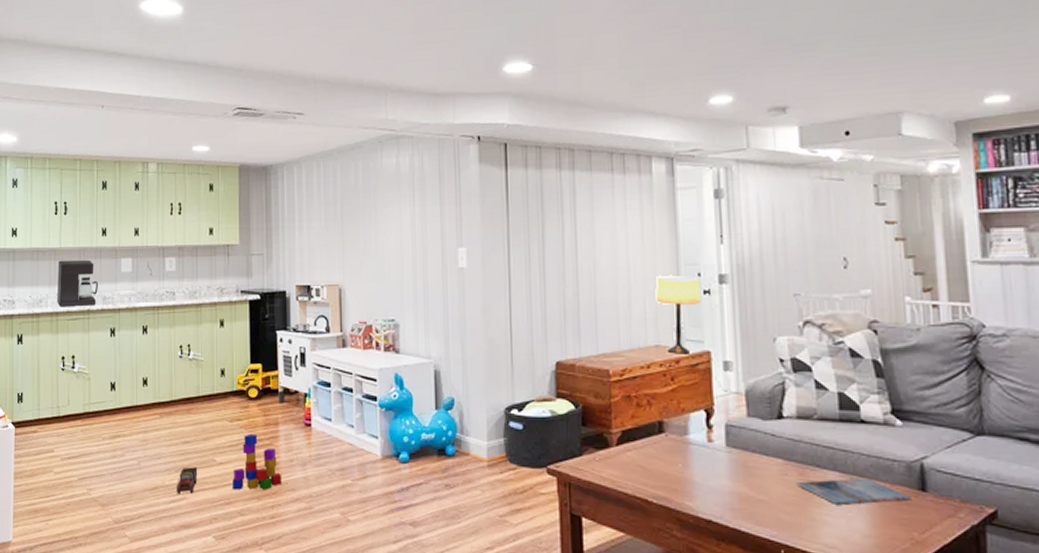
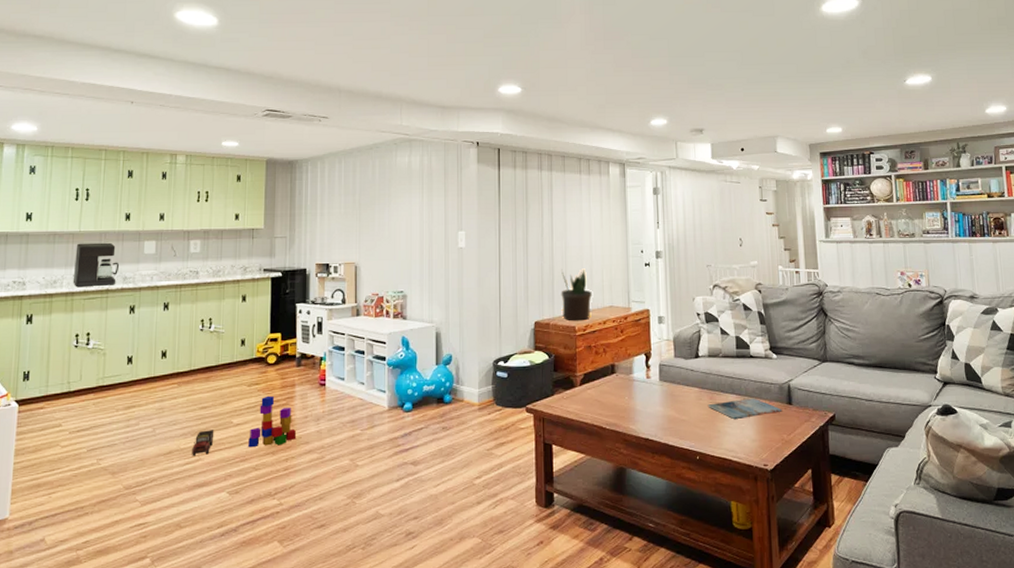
planter: none [589,296,631,364] -> present [561,269,592,321]
table lamp: present [655,276,701,354] -> none [610,253,643,313]

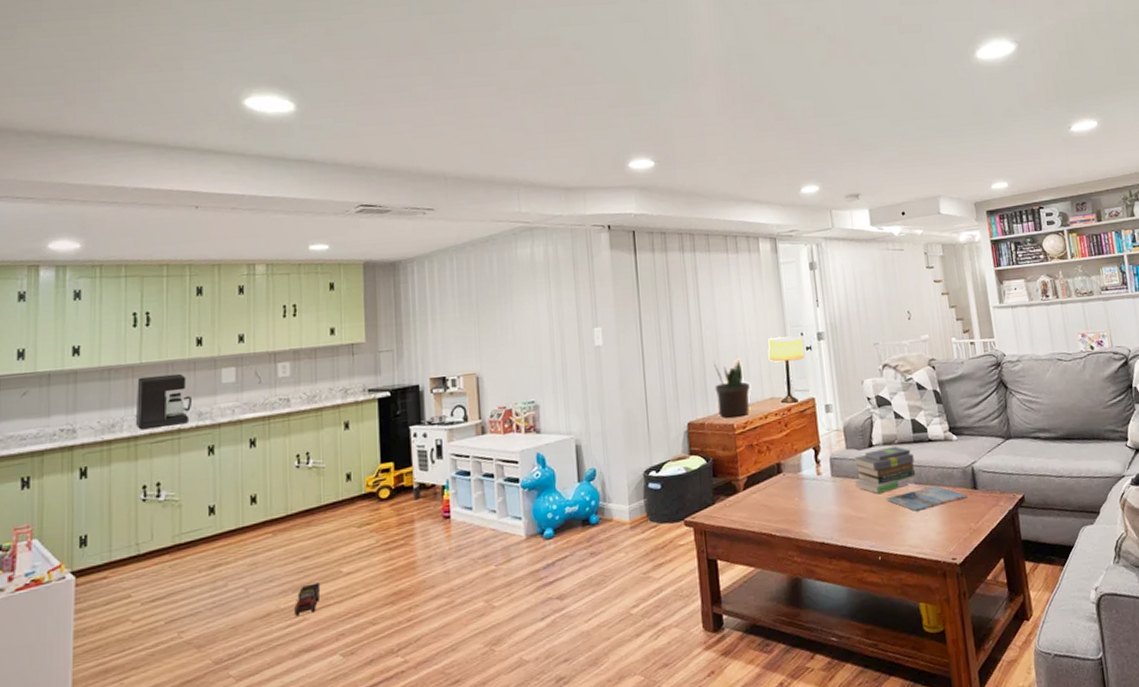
toy blocks: present [248,395,297,448] -> none [362,536,420,600]
table lamp: none [610,253,643,313] -> present [768,336,804,404]
books: none [680,359,738,401] -> present [854,446,918,495]

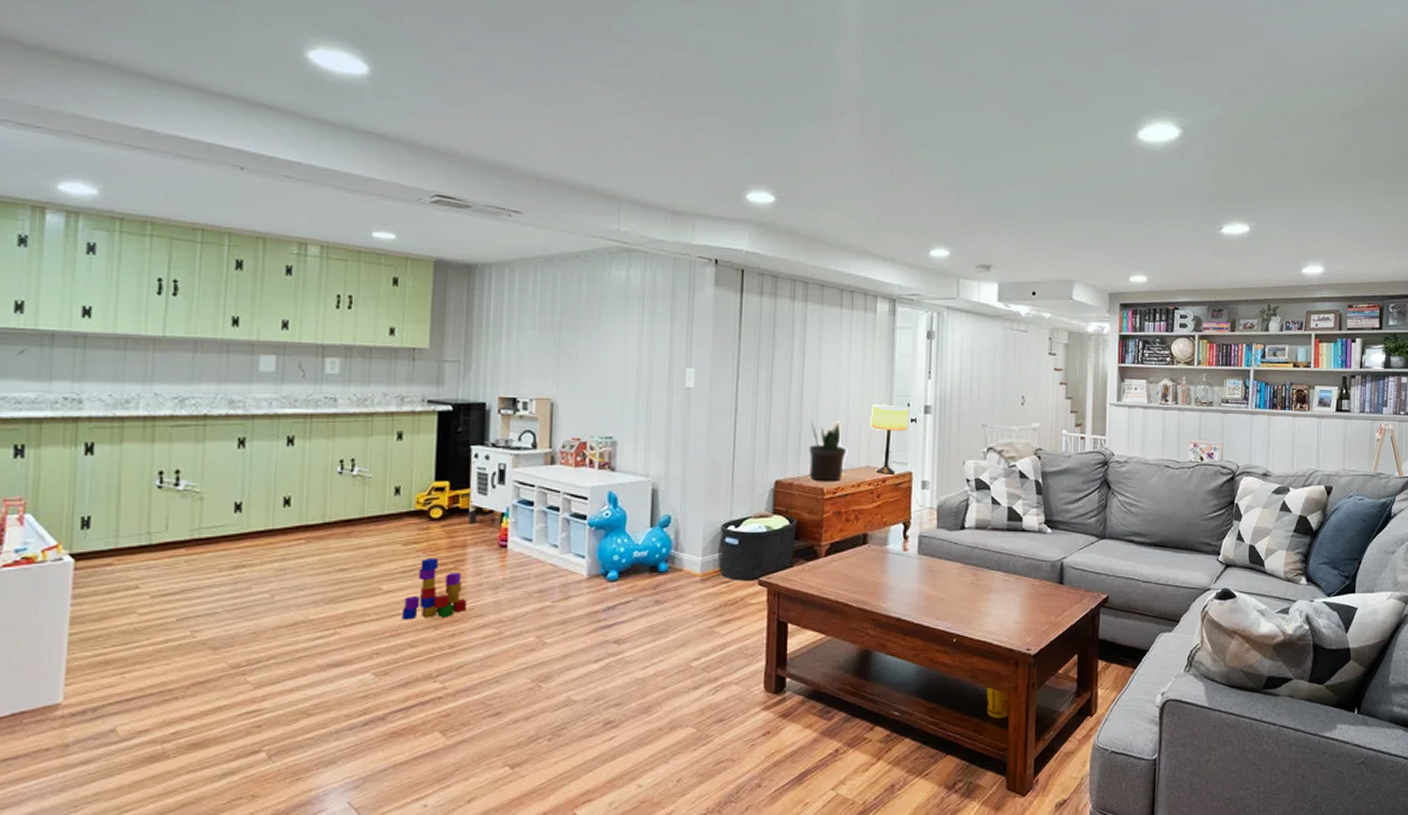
coffee maker: present [135,373,191,429] -> none [154,352,222,410]
toy truck: present [295,582,321,617] -> none [325,597,357,630]
toy blocks: none [362,536,420,600] -> present [402,557,468,620]
books: present [854,446,918,495] -> none [940,532,1005,578]
magazine: present [887,485,968,511] -> none [971,576,1052,598]

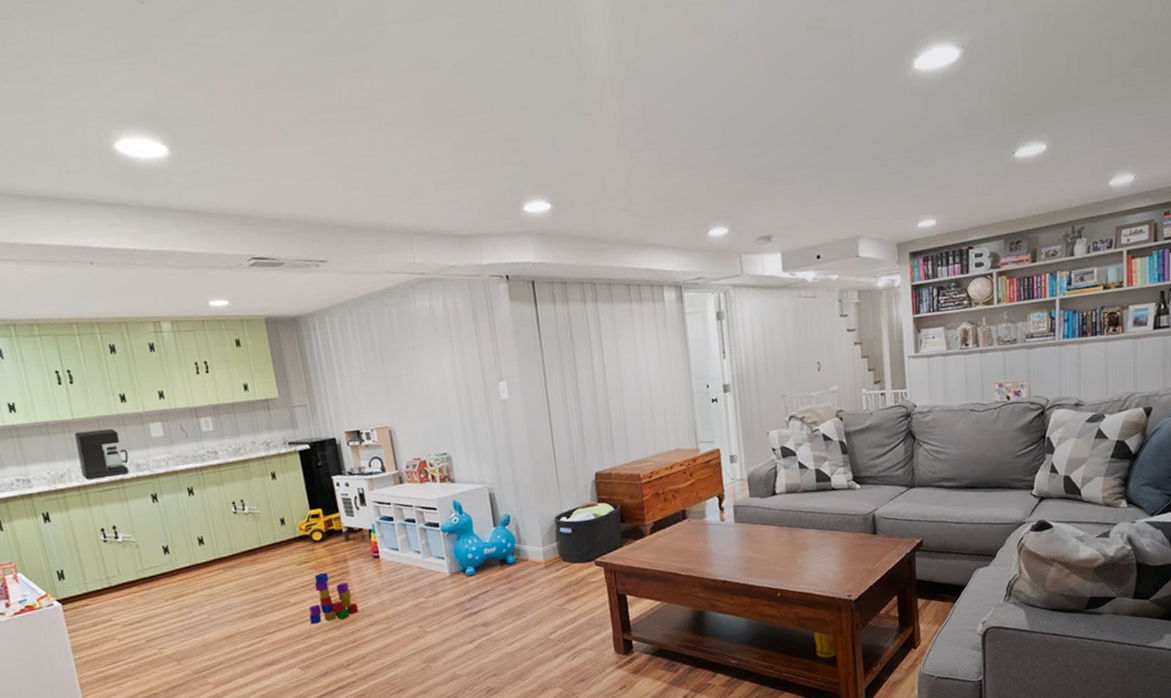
coffee maker: none [154,352,222,410] -> present [74,428,129,479]
planter: present [809,420,846,482] -> none [619,412,656,469]
table lamp: present [870,405,908,475] -> none [673,389,710,455]

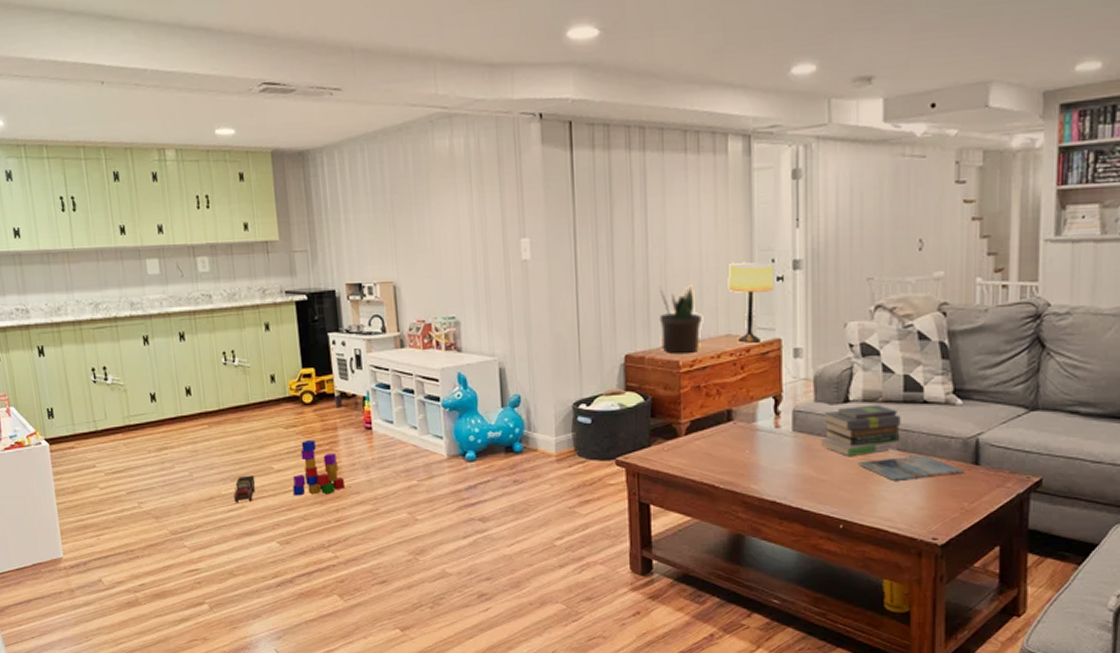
coffee maker: present [74,428,129,479] -> none [73,261,124,314]
toy truck: none [253,610,274,638] -> present [234,475,256,503]
planter: none [619,412,656,469] -> present [659,286,702,355]
table lamp: none [673,389,710,455] -> present [728,262,773,343]
books: none [757,494,819,539] -> present [820,404,902,457]
magazine: none [788,531,867,554] -> present [859,455,965,481]

